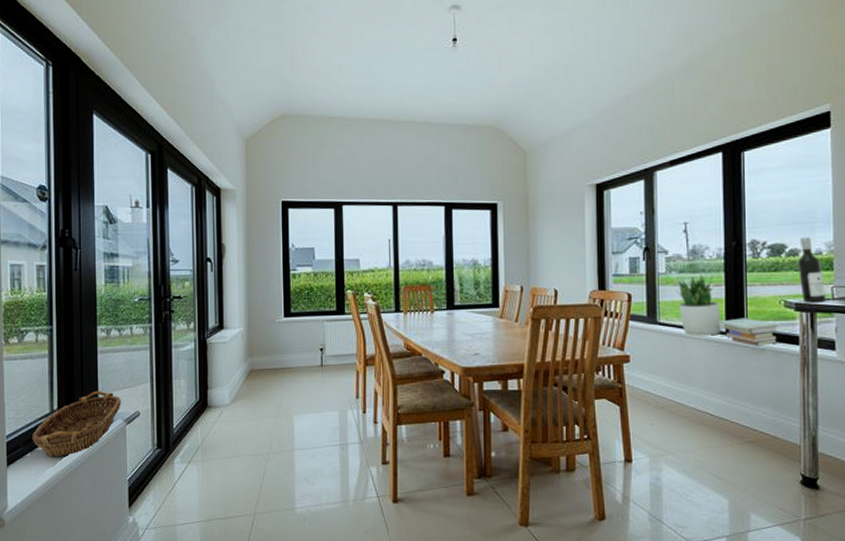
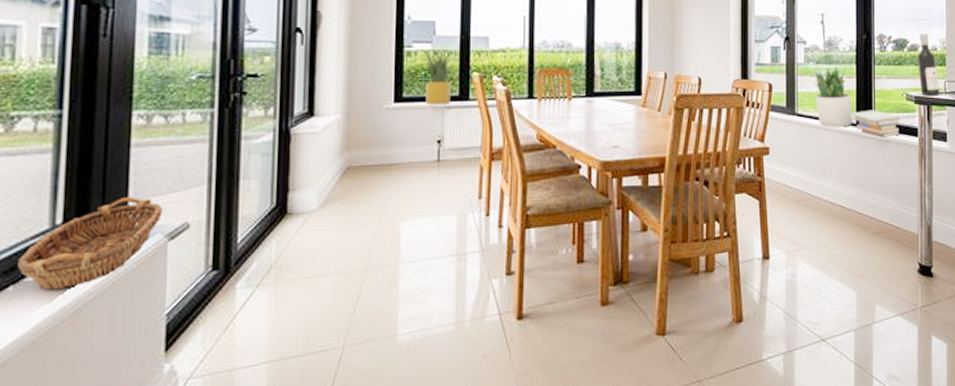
planter: none [307,273,330,320] -> present [425,51,451,106]

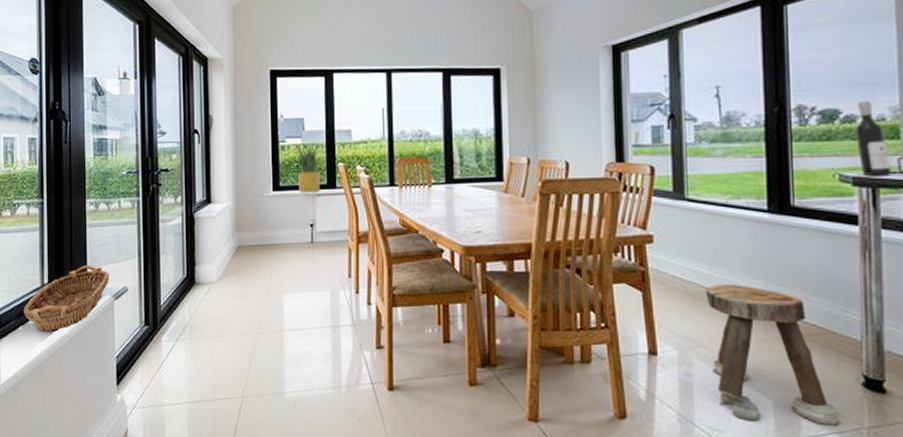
stool: none [808,190,902,312] -> present [705,284,840,427]
planter: present [813,65,852,128] -> none [707,143,762,214]
books: present [850,110,901,138] -> none [758,194,832,226]

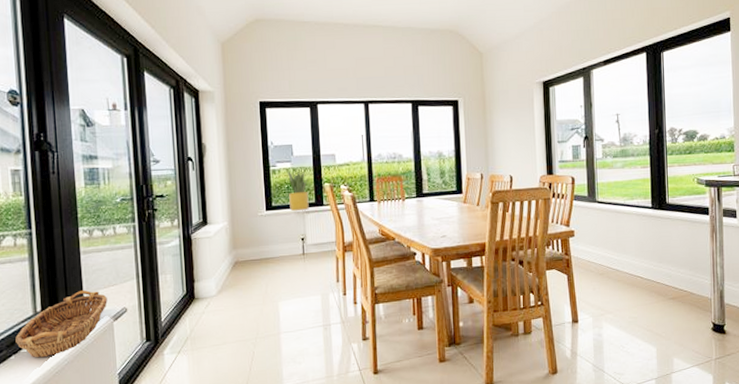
stool: present [705,284,840,427] -> none [611,264,698,365]
bottle: present [854,101,890,177] -> none [706,124,728,180]

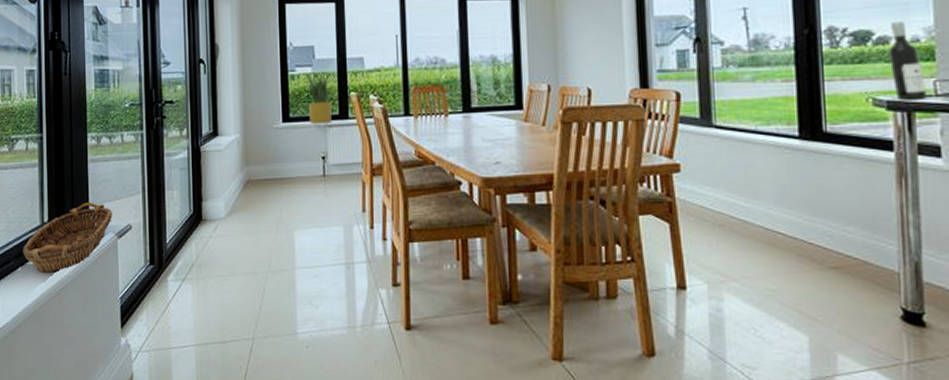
bottle: none [706,124,728,180] -> present [887,21,926,101]

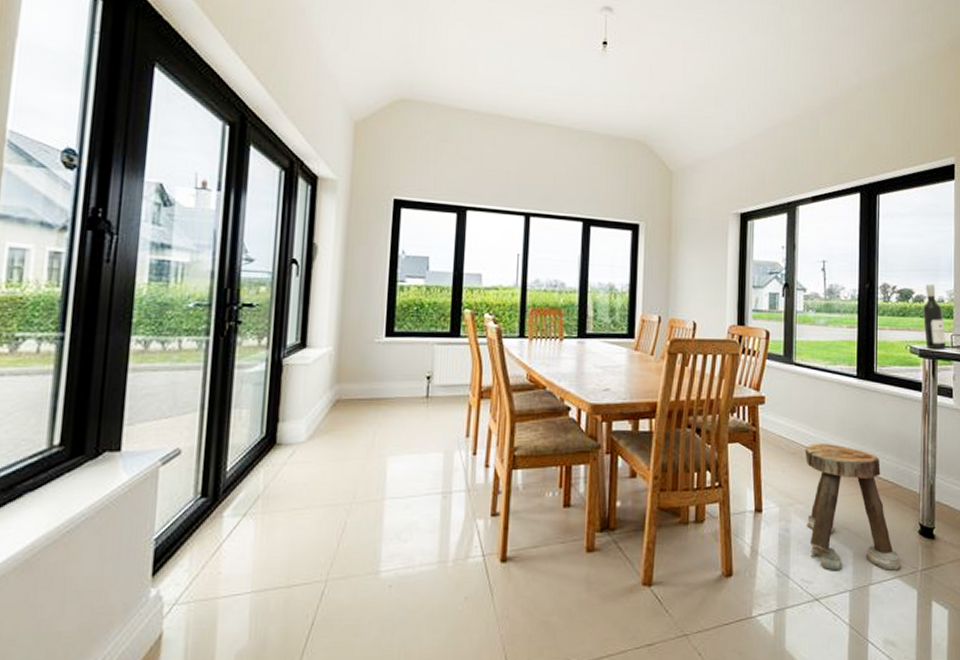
basket: present [23,203,112,273] -> none [15,421,156,510]
planter: present [307,74,332,125] -> none [416,287,444,342]
stool: none [735,215,878,363] -> present [805,444,901,572]

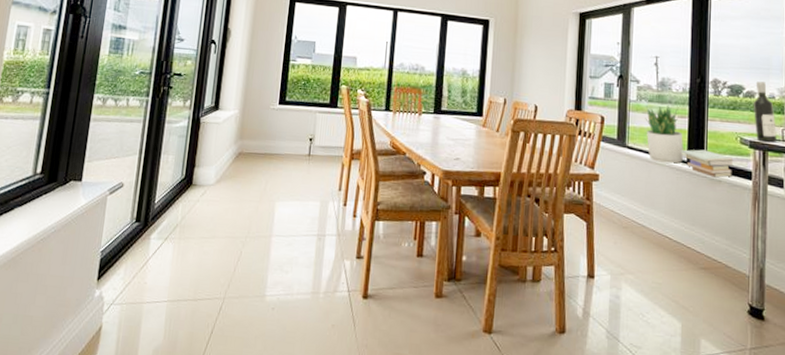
stool: present [805,444,901,572] -> none [636,220,730,347]
planter: none [812,314,853,379] -> present [645,105,683,164]
books: none [850,361,904,391] -> present [680,149,734,178]

